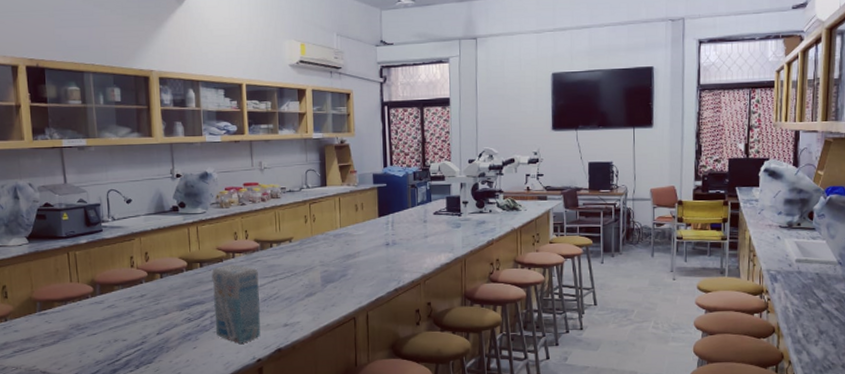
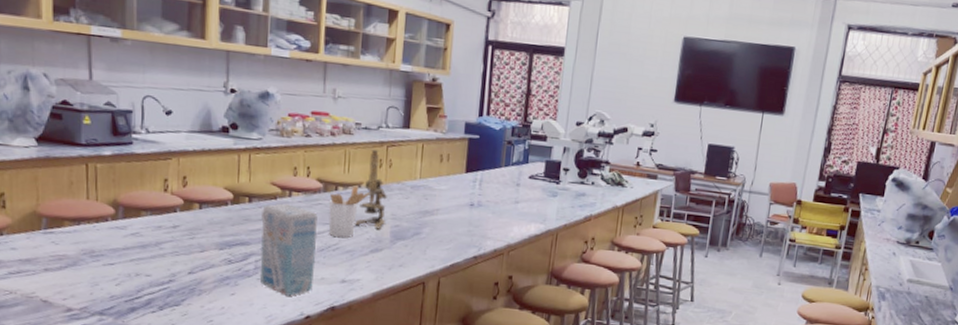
utensil holder: none [266,241,300,288] -> present [328,186,370,238]
microscope: none [289,208,315,276] -> present [354,150,387,230]

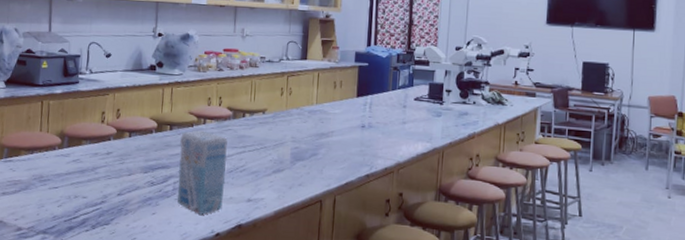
utensil holder: present [328,186,370,238] -> none [237,112,273,160]
microscope: present [354,150,387,230] -> none [259,80,288,152]

